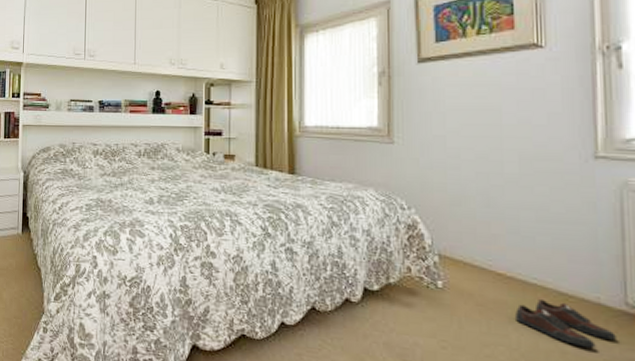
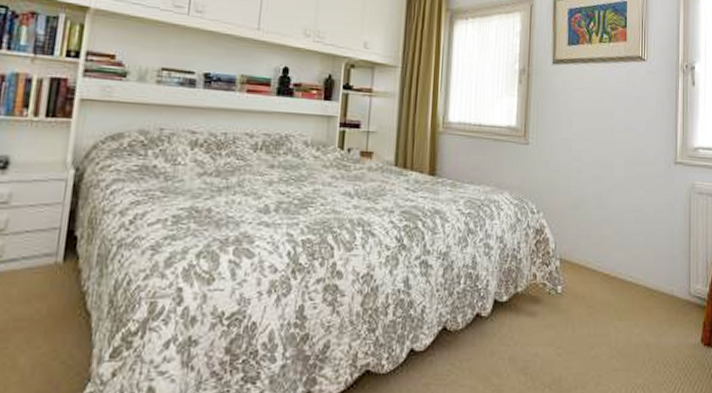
shoe: present [515,298,616,349] -> none [616,295,682,338]

